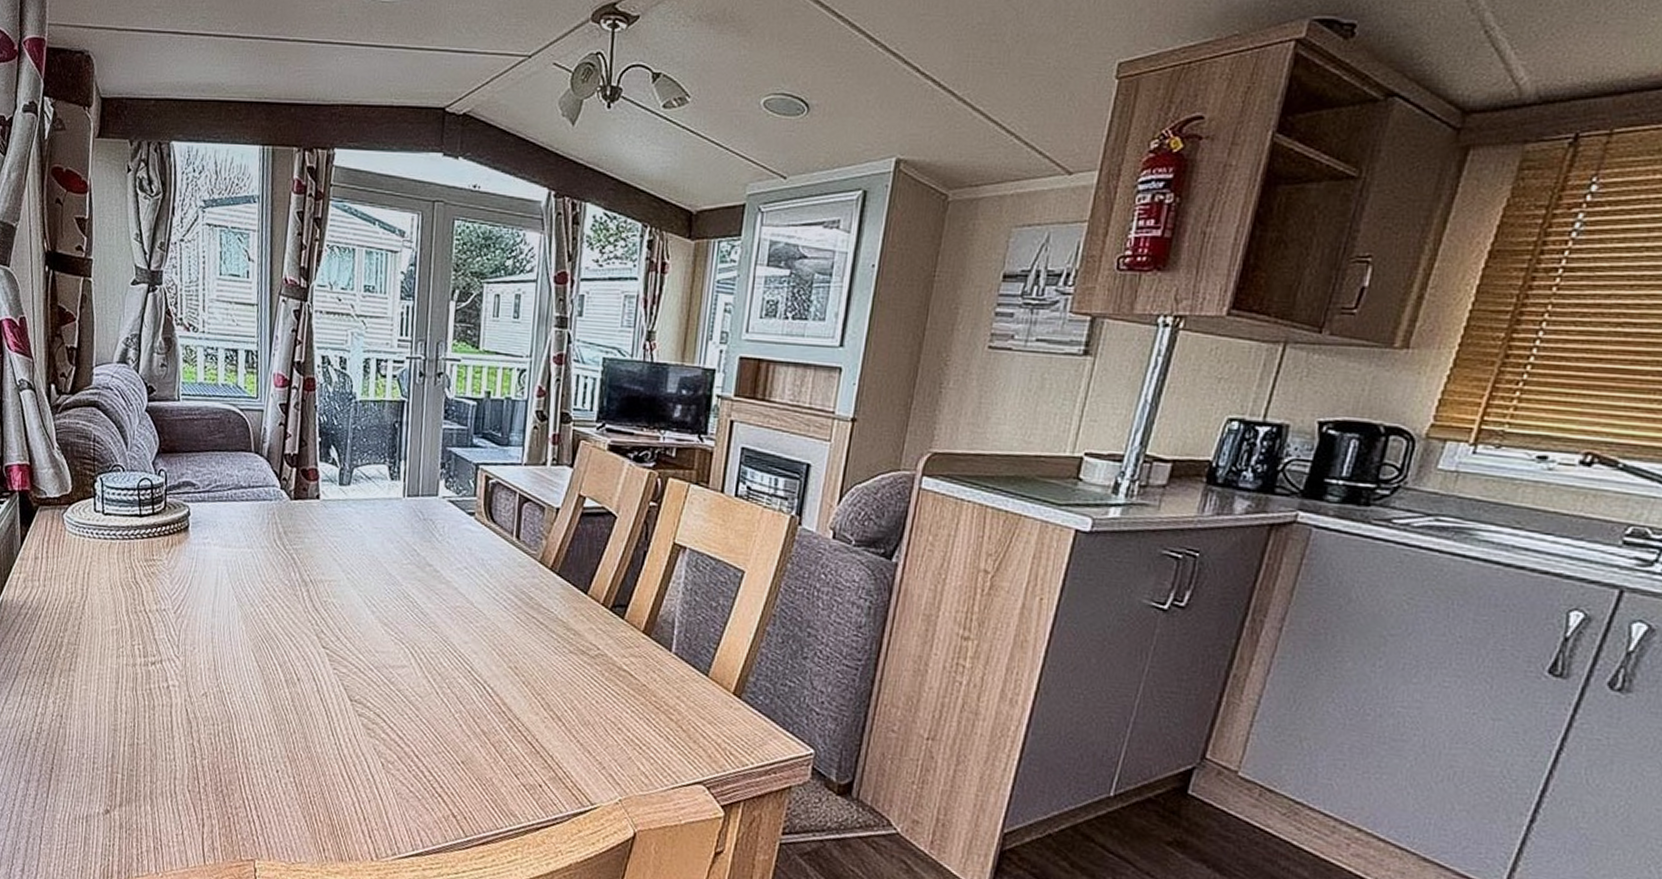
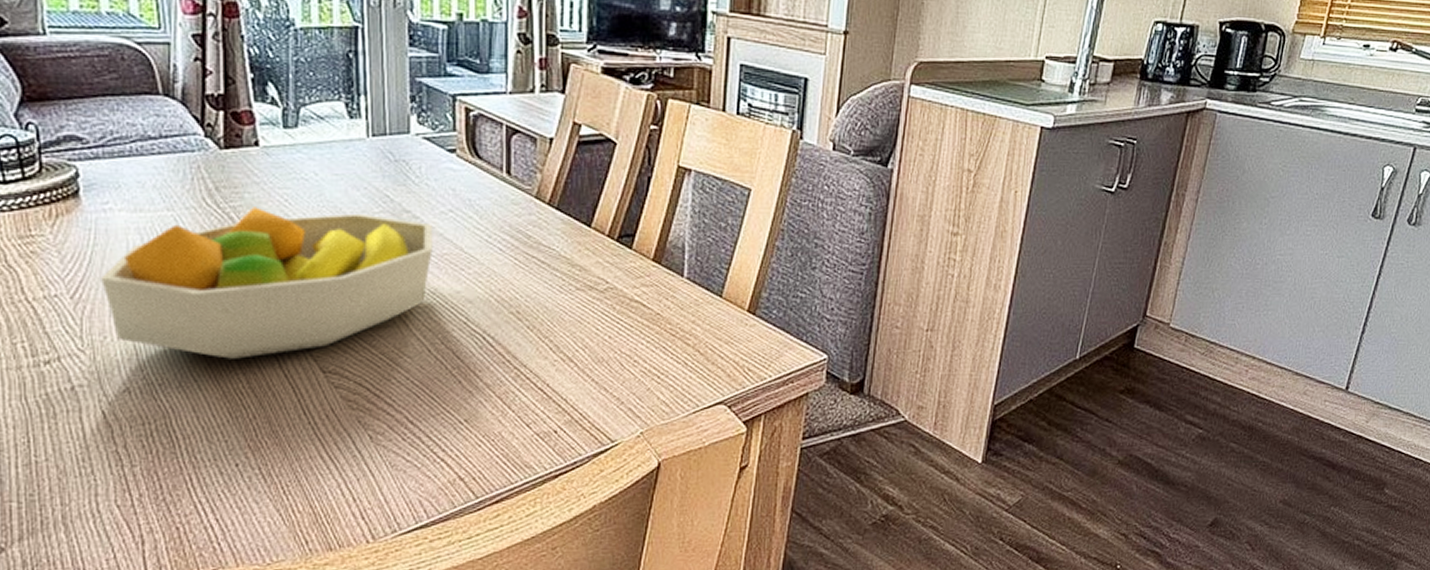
fruit bowl: none [196,550,450,680] -> present [101,207,433,359]

